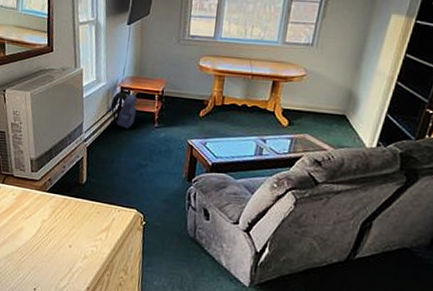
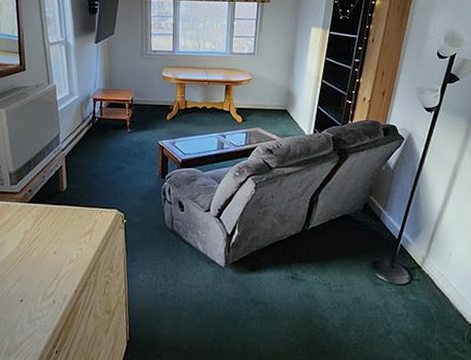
backpack: present [109,90,137,129] -> none [84,101,110,136]

